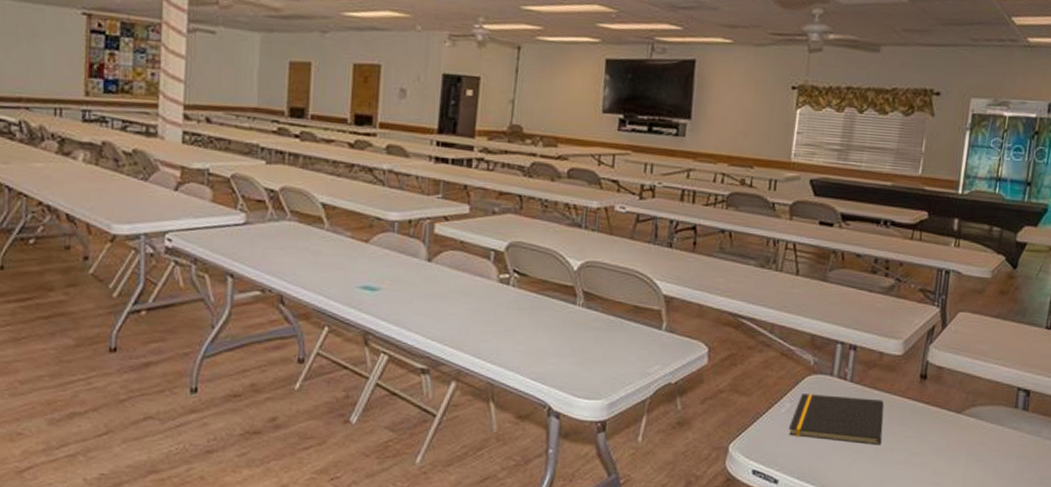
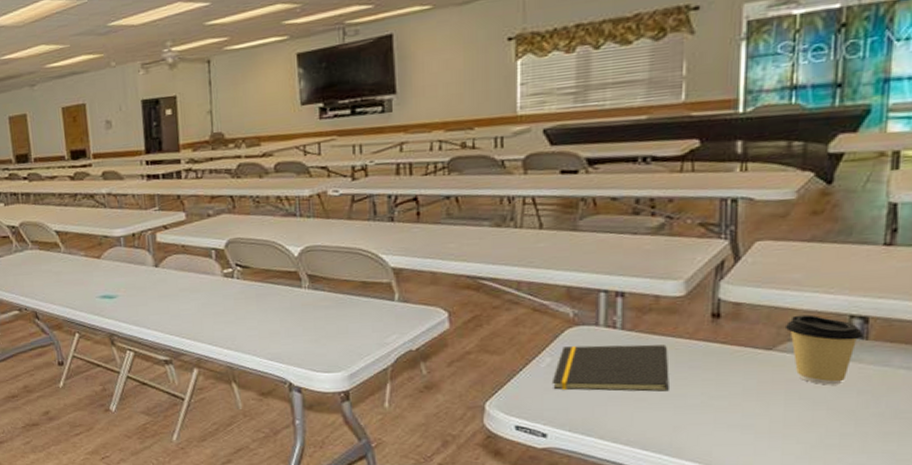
coffee cup: none [971,383,1026,450] -> present [784,314,864,385]

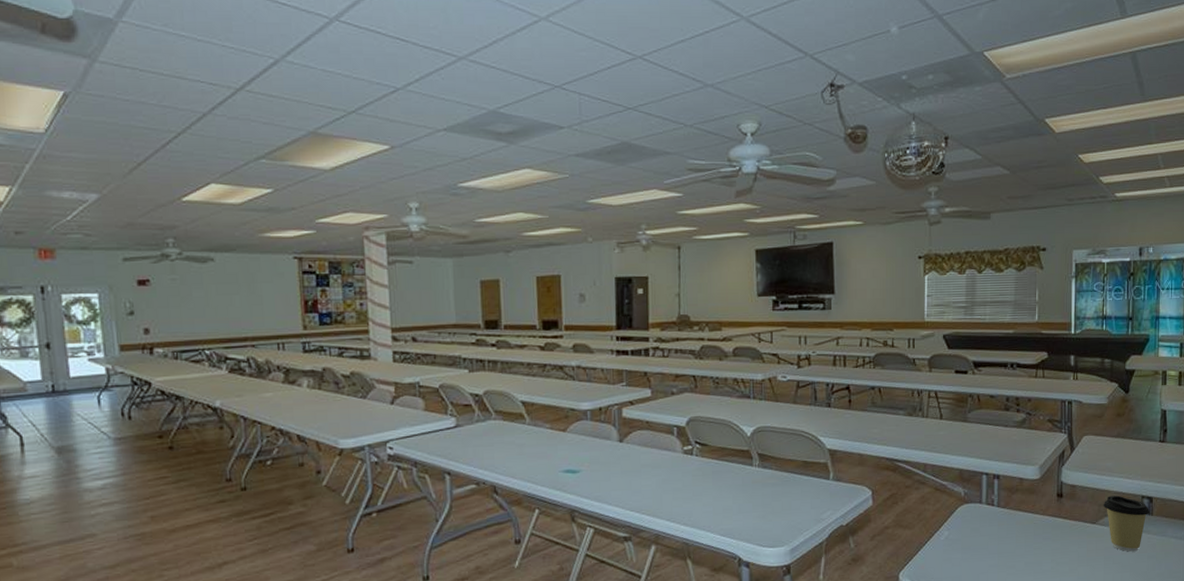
notepad: present [551,344,669,392] -> none [948,519,1030,560]

